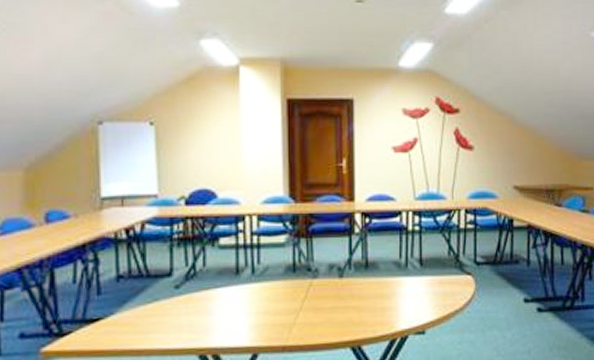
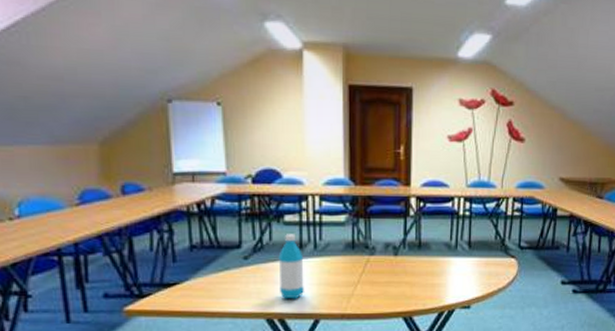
water bottle: none [213,258,241,332] -> present [278,234,304,299]

